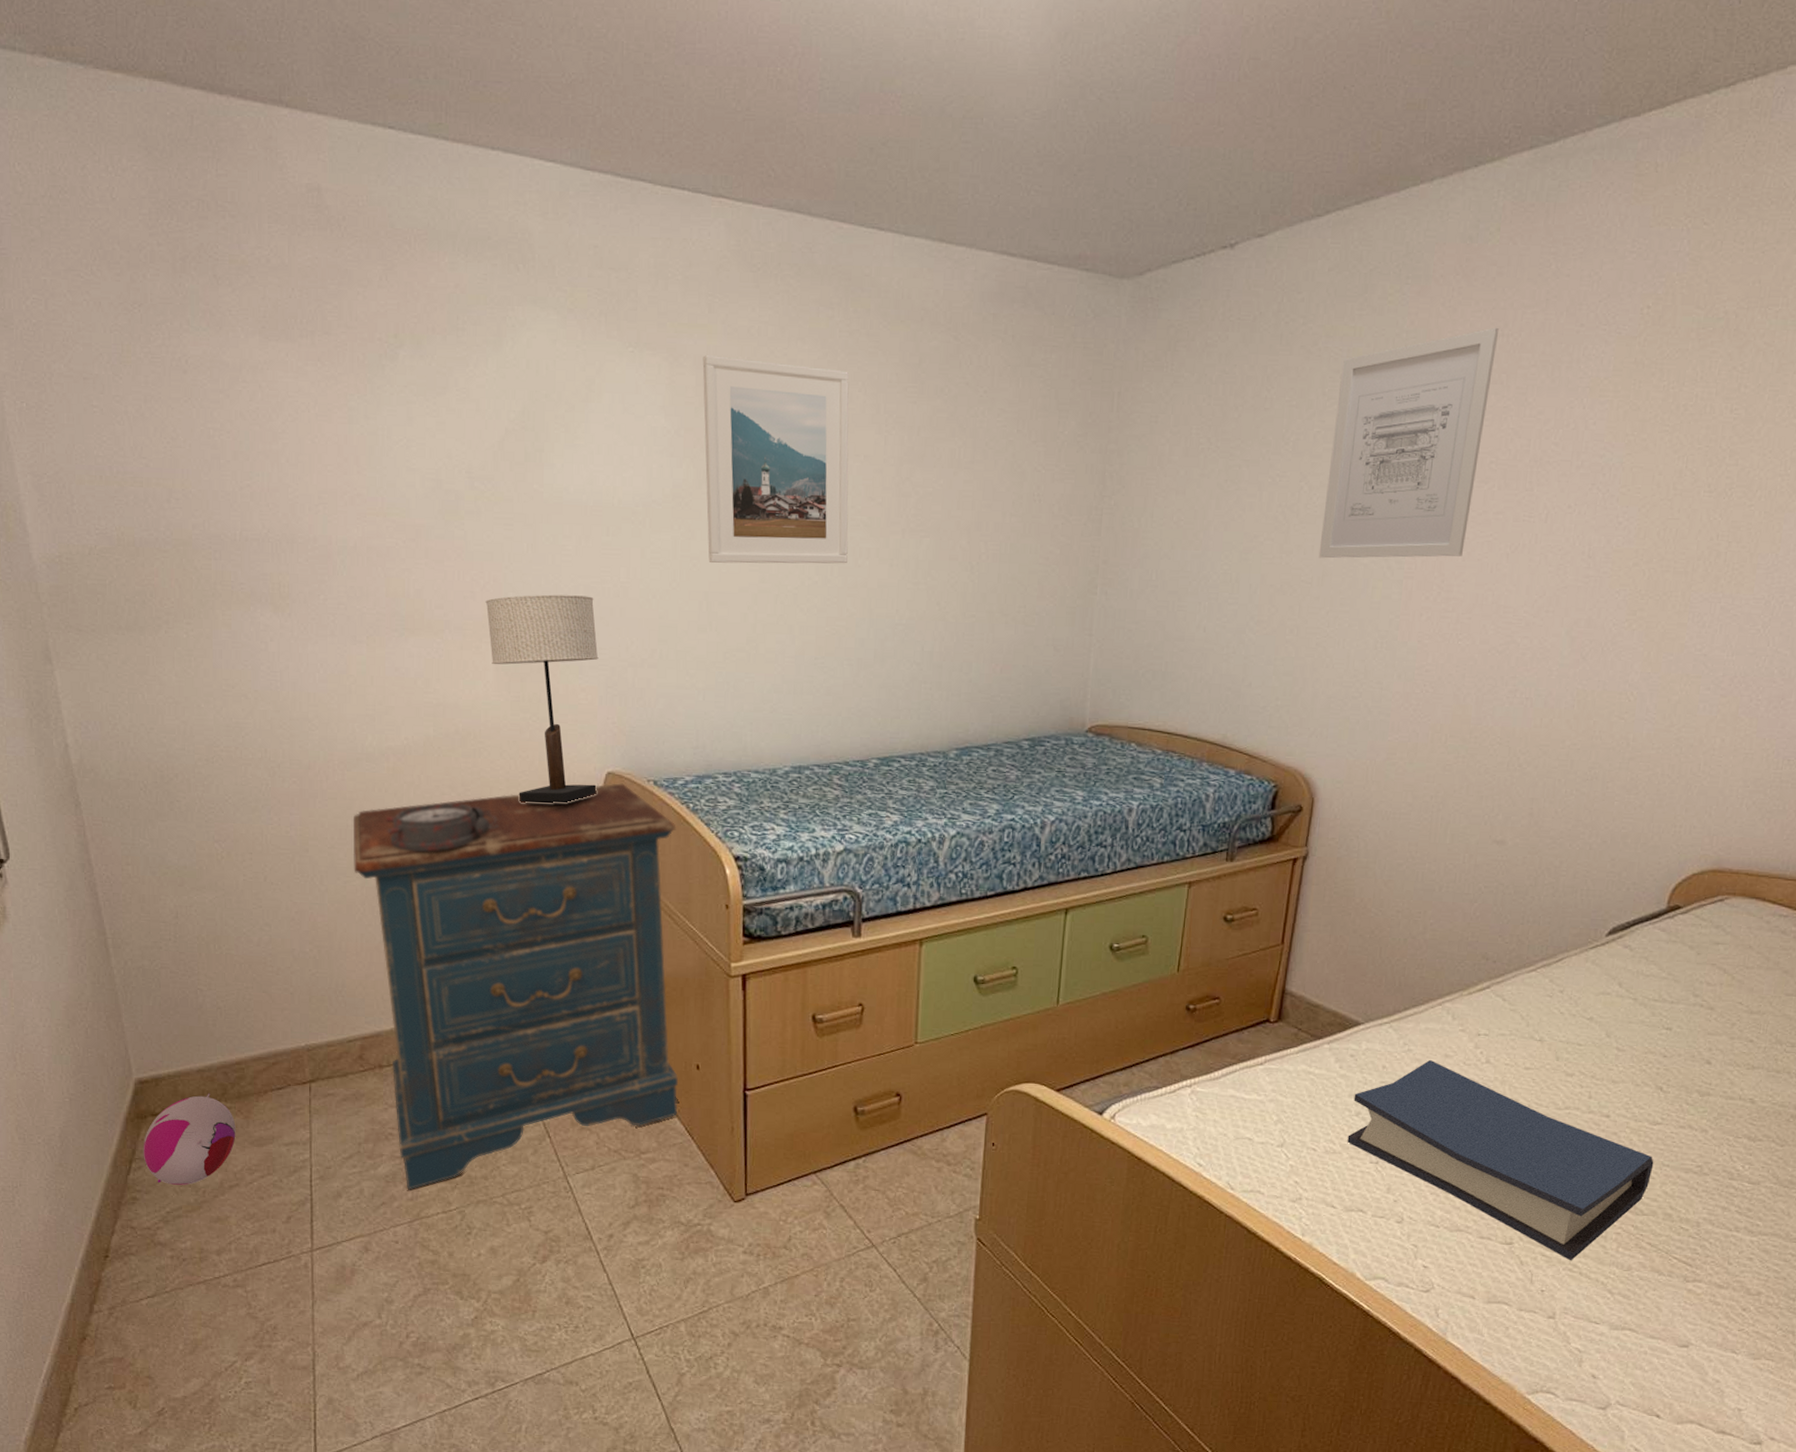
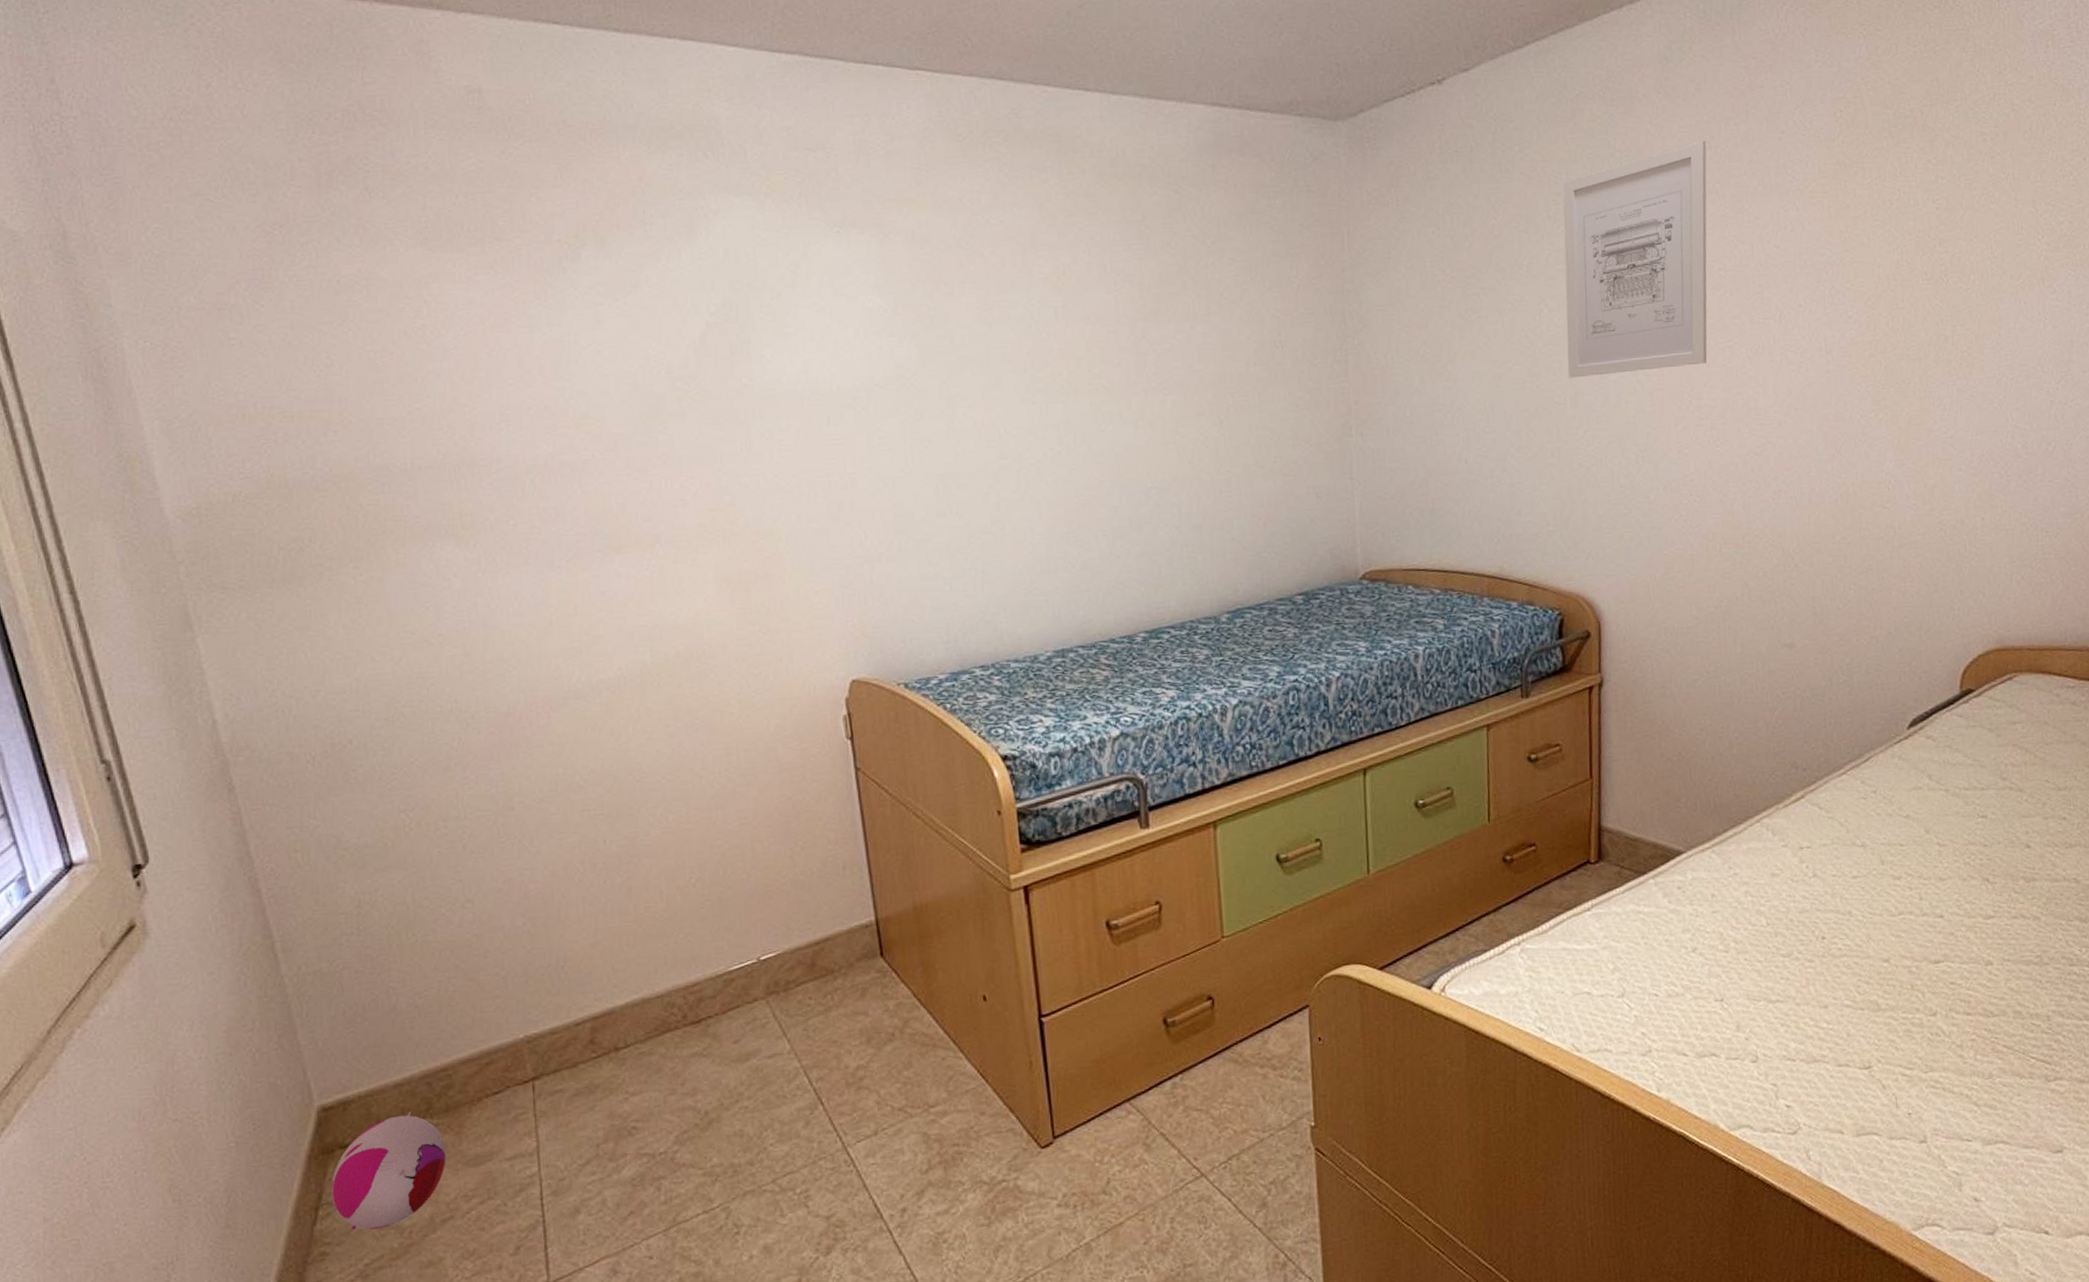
dresser: present [353,783,679,1190] -> none [563,690,967,1192]
alarm clock: present [386,803,499,852] -> none [602,734,734,795]
table lamp: present [485,594,599,803] -> none [698,491,842,725]
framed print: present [702,355,849,564] -> none [914,229,1090,443]
hardback book: present [1347,1059,1654,1261] -> none [1687,881,1995,1077]

